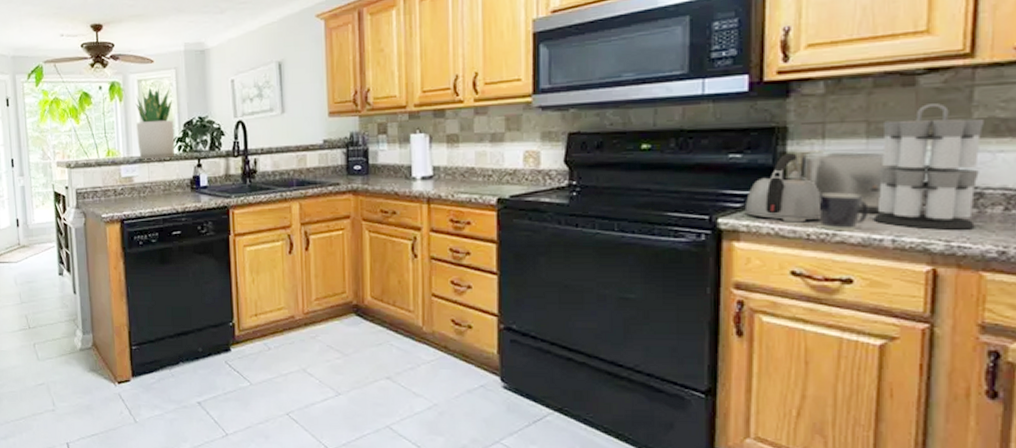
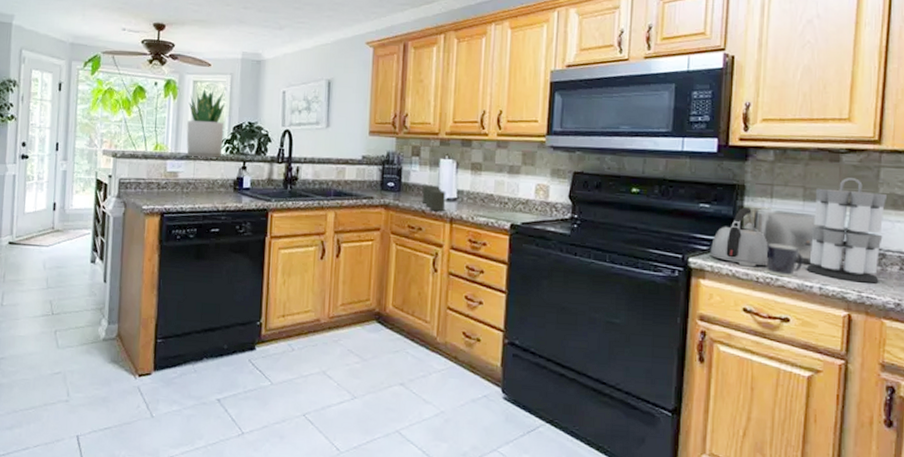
canister: none [393,164,421,193] -> present [422,185,446,212]

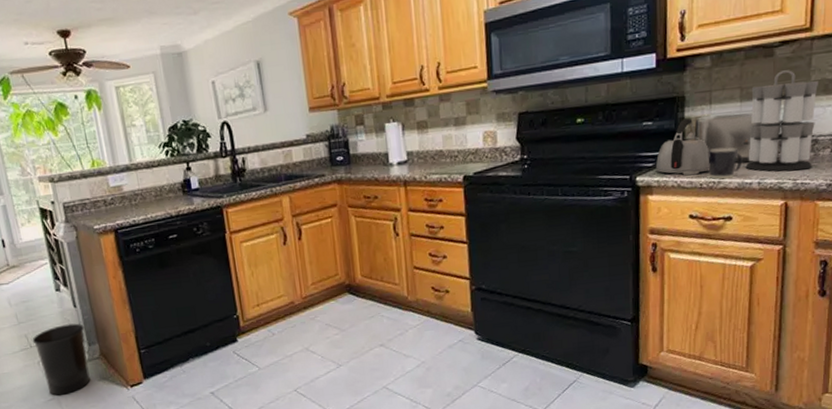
waste bin: none [55,297,109,371] -> present [32,323,91,396]
planter: present [186,88,226,158] -> none [116,90,163,168]
canister: present [422,185,446,212] -> none [371,151,398,178]

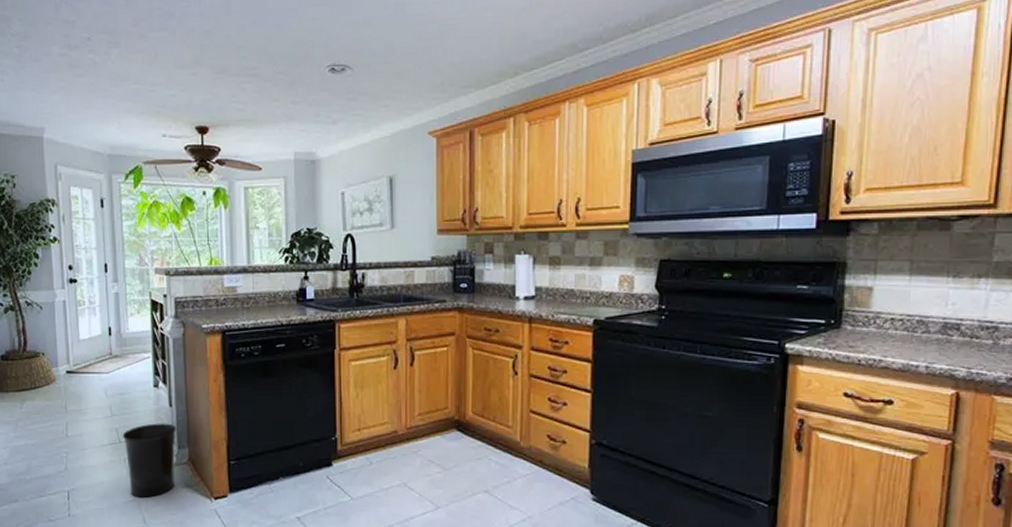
kettle: present [655,118,709,176] -> none [808,286,871,349]
toaster: present [694,112,785,163] -> none [855,286,961,343]
mug: present [708,147,743,179] -> none [868,323,909,358]
spice rack: present [745,70,819,172] -> none [912,247,1003,358]

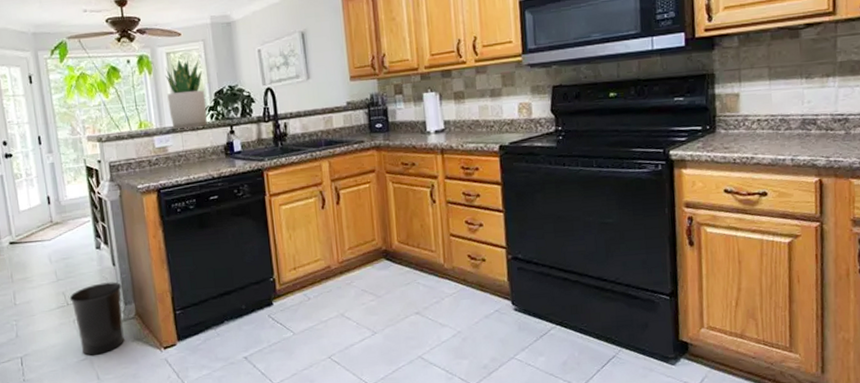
planter: none [241,193,282,270] -> present [165,57,207,130]

